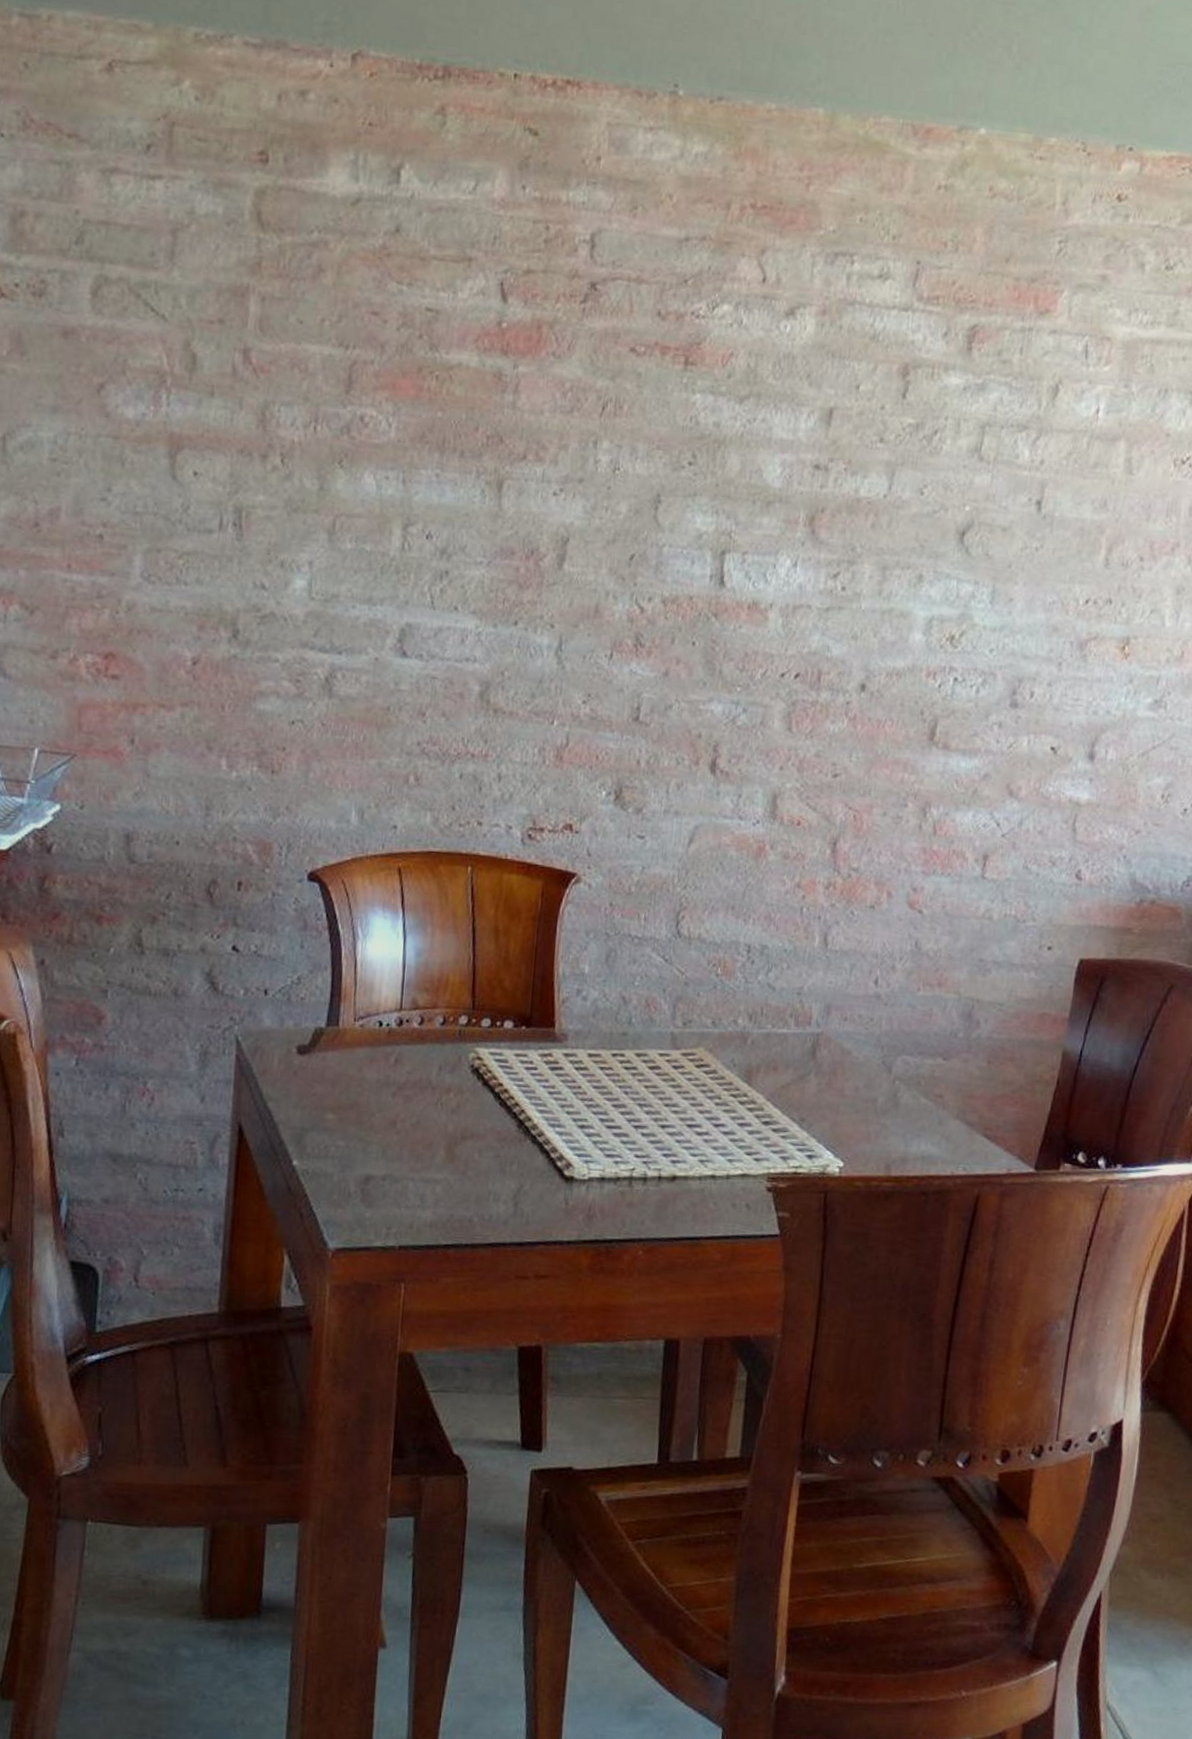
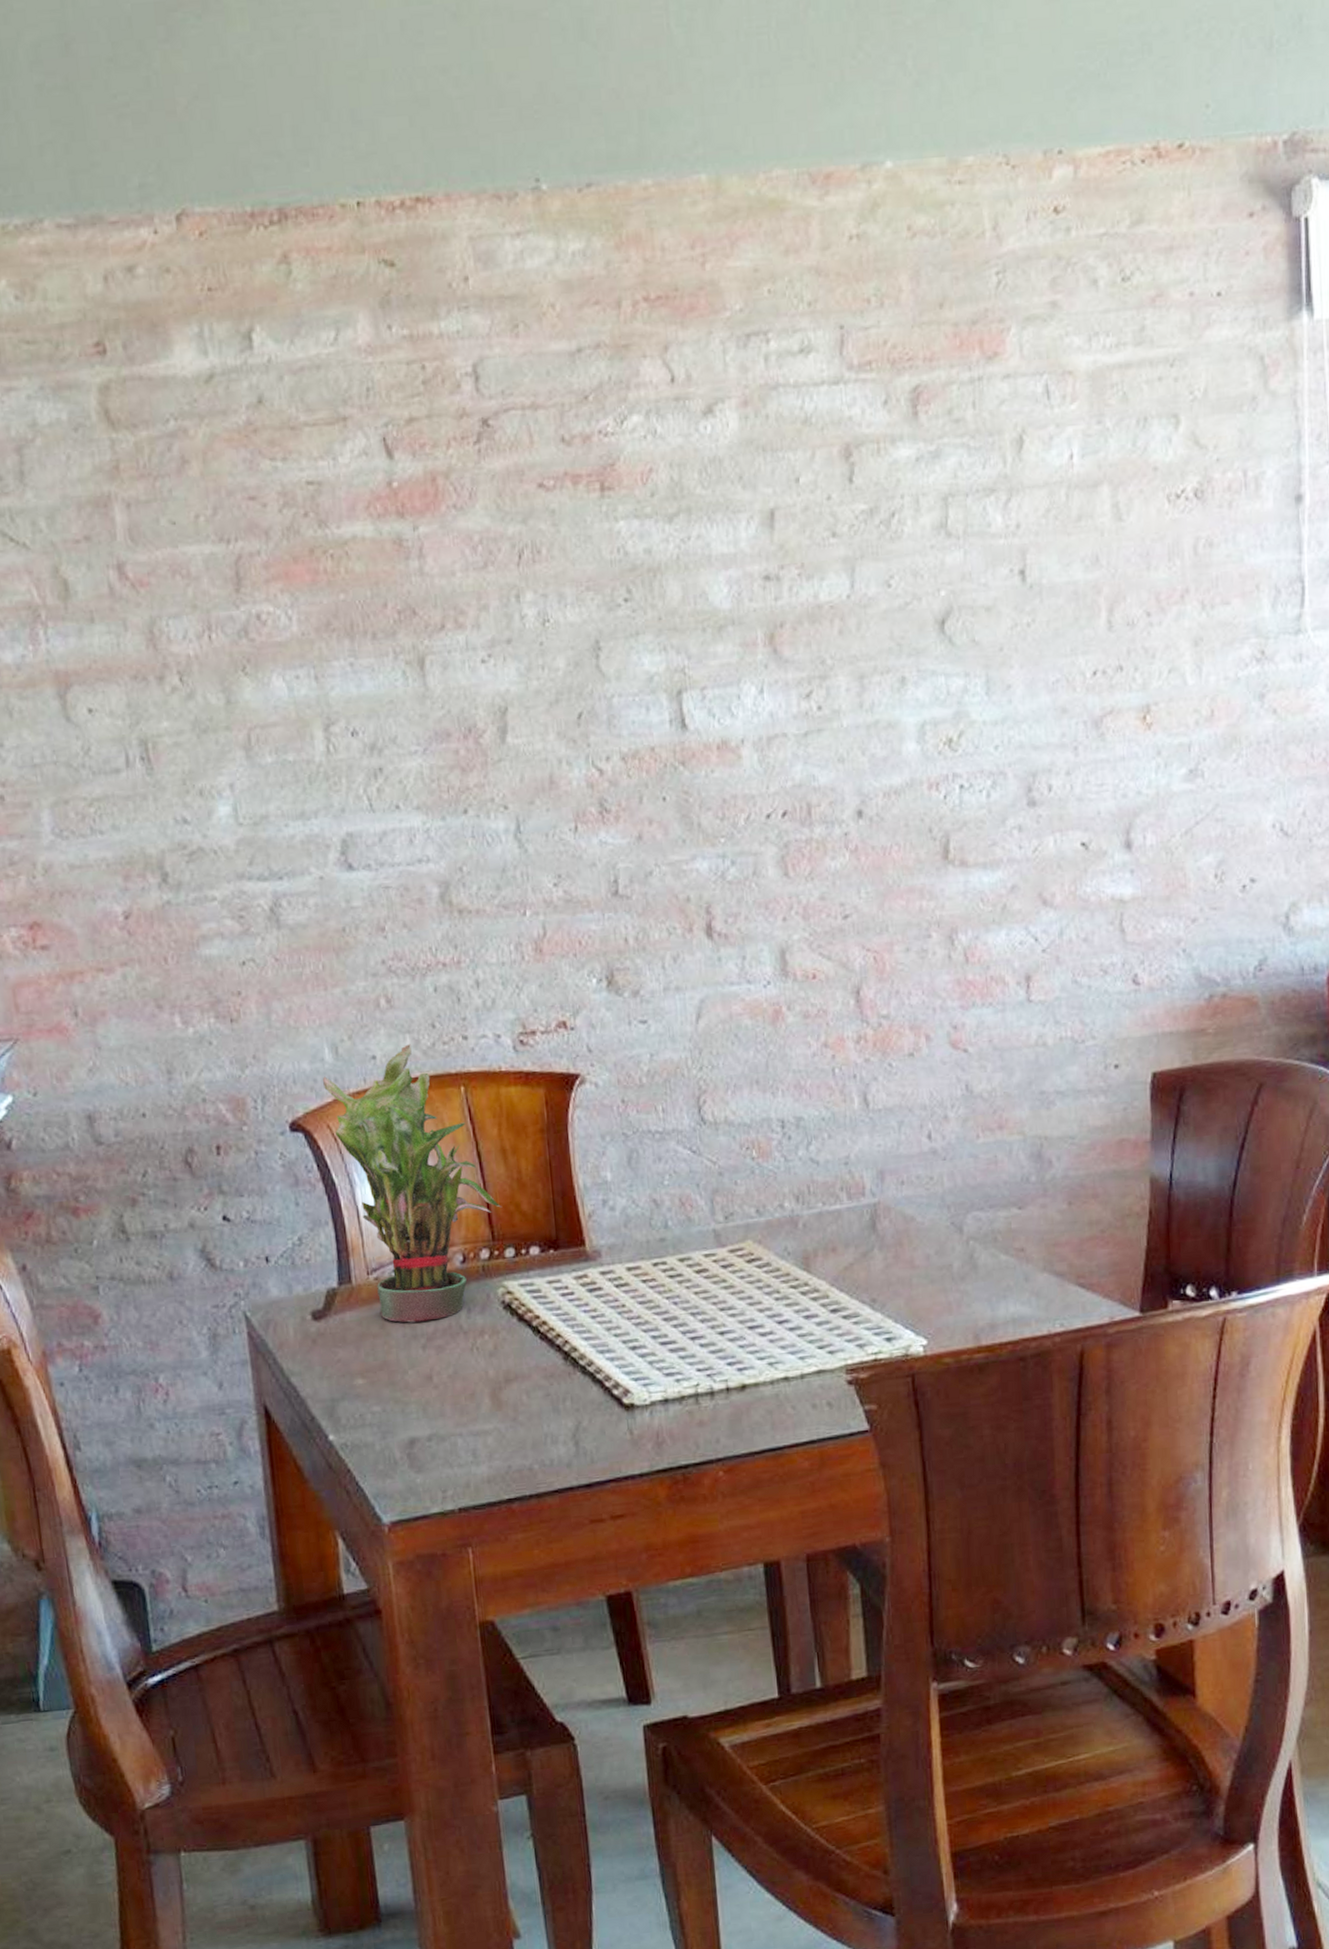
potted plant: none [345,821,485,1072] -> present [323,1044,501,1323]

